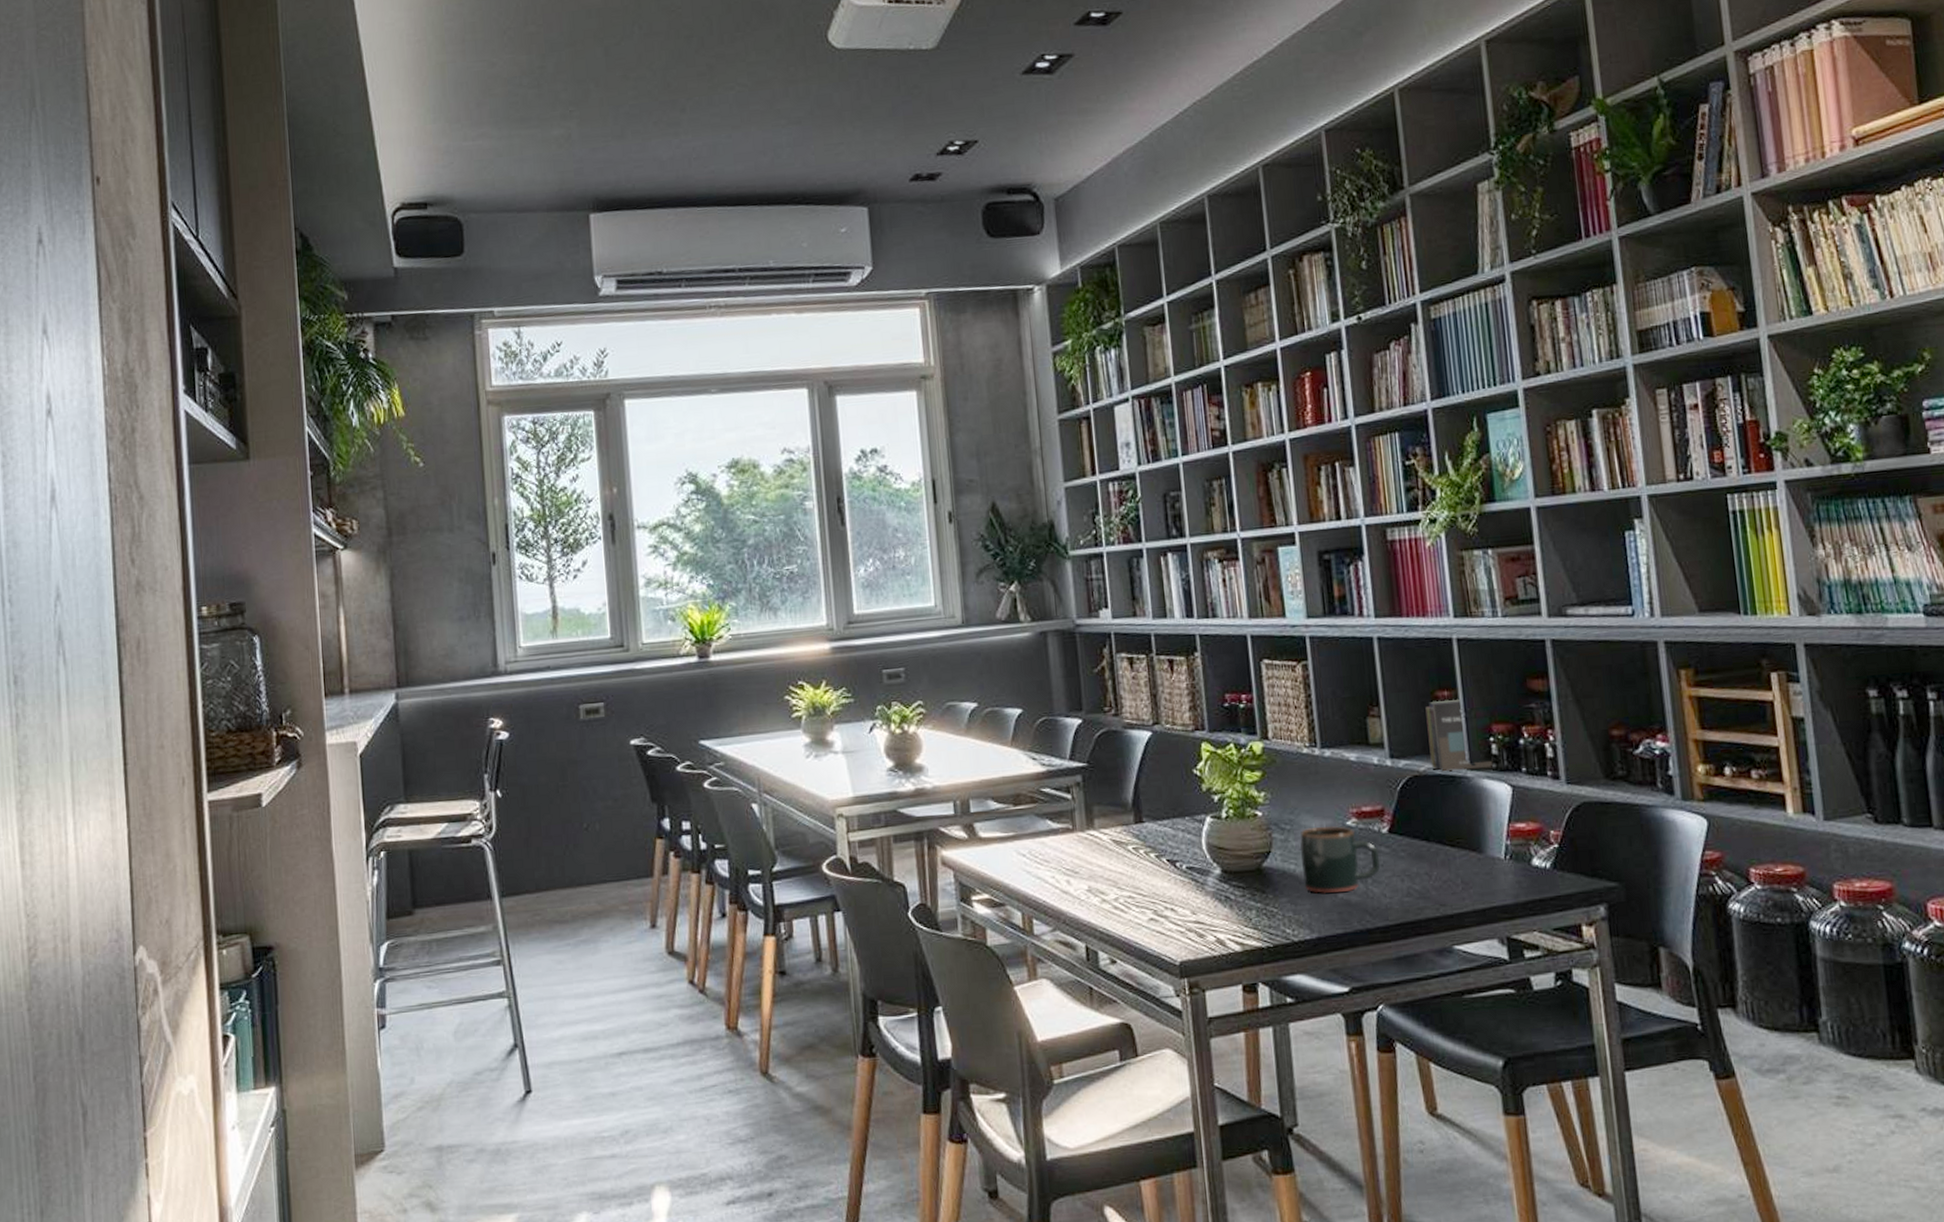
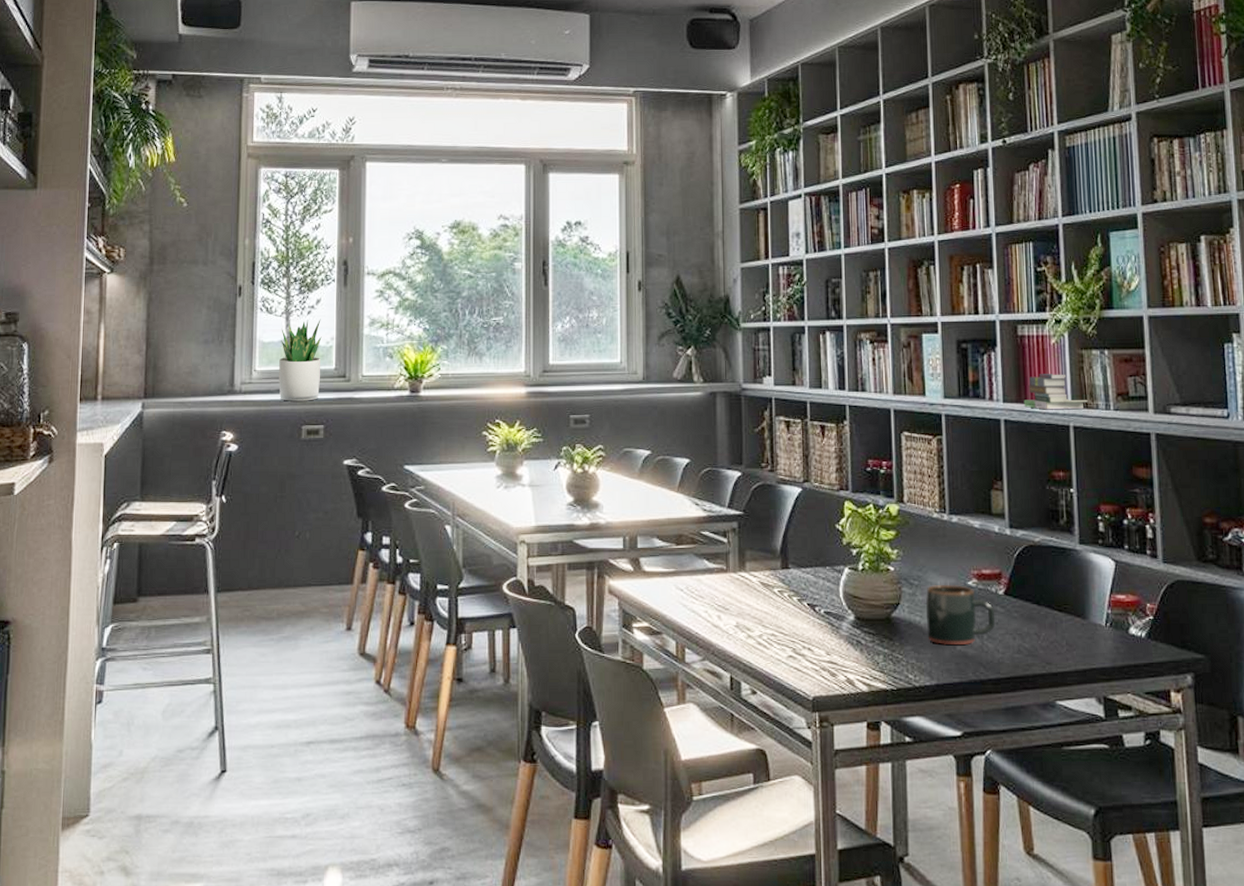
planter: none [545,582,596,679] -> present [279,318,322,401]
books: none [1398,580,1472,623] -> present [1023,374,1088,410]
books: present [1425,700,1494,772] -> none [1043,480,1100,544]

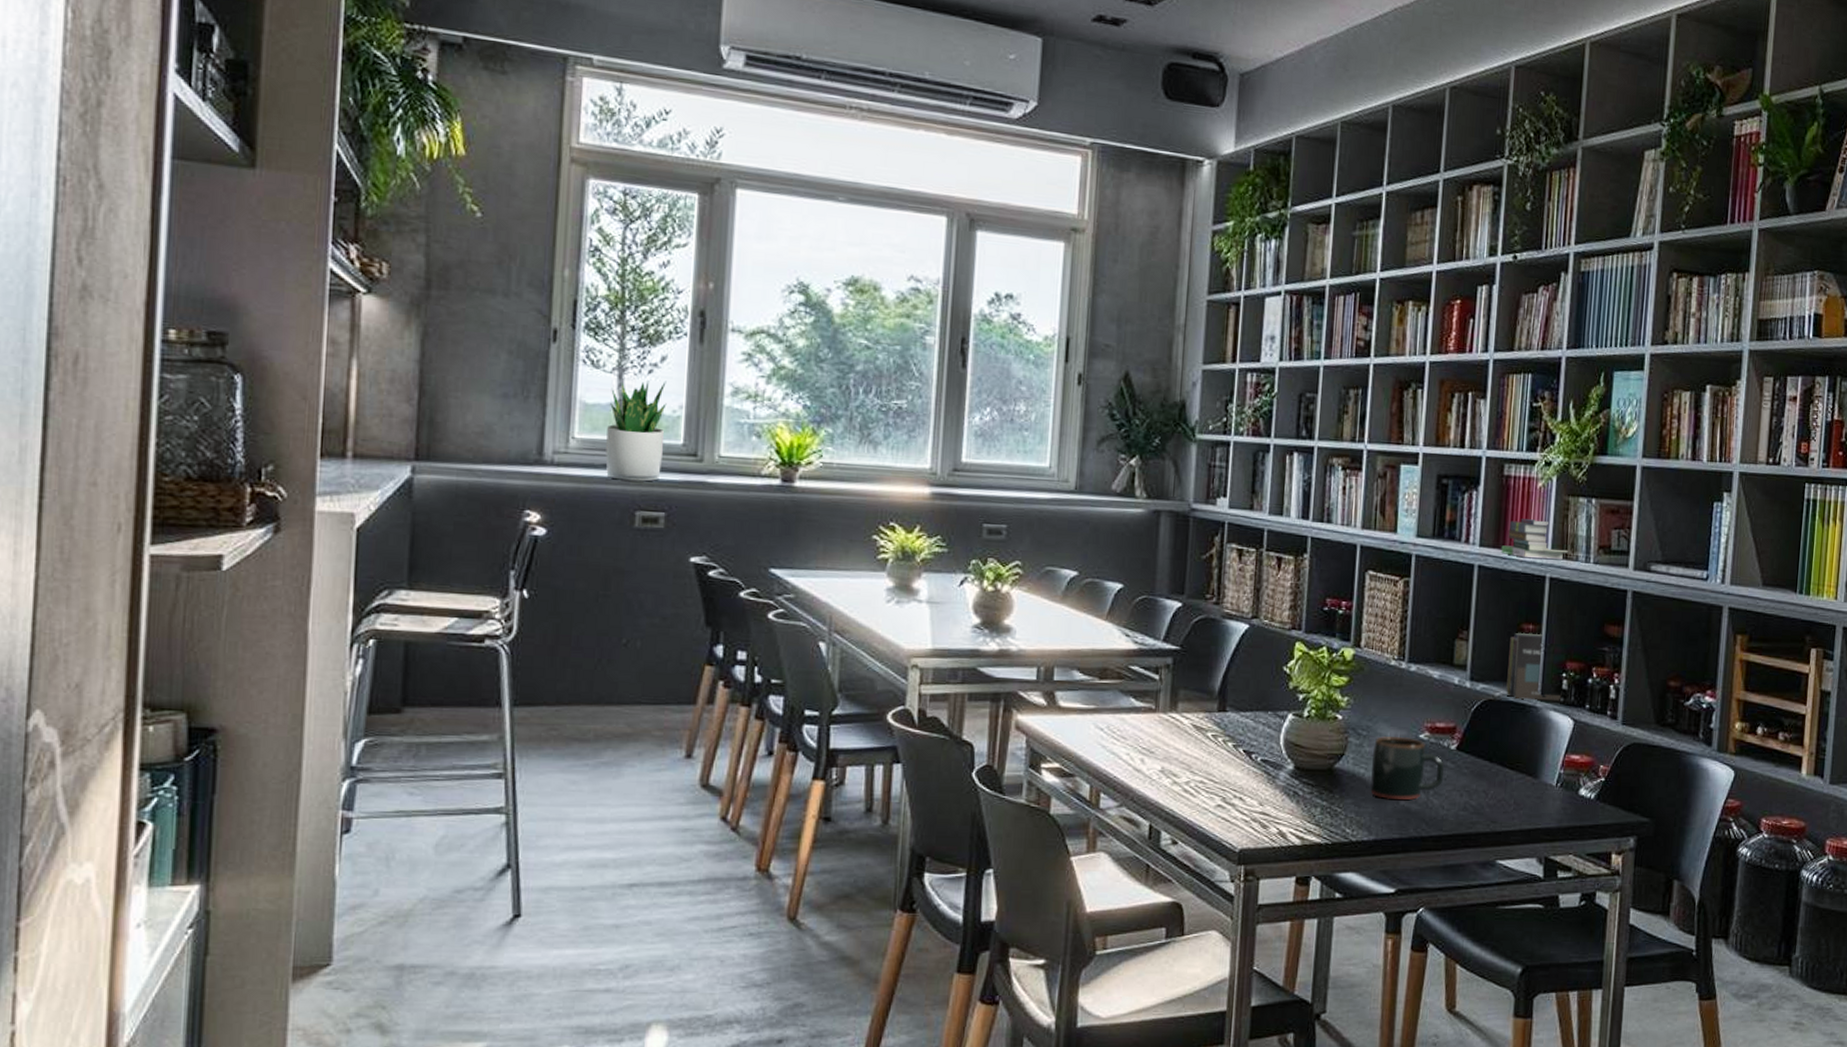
books: none [1043,480,1100,544] -> present [1506,633,1562,702]

